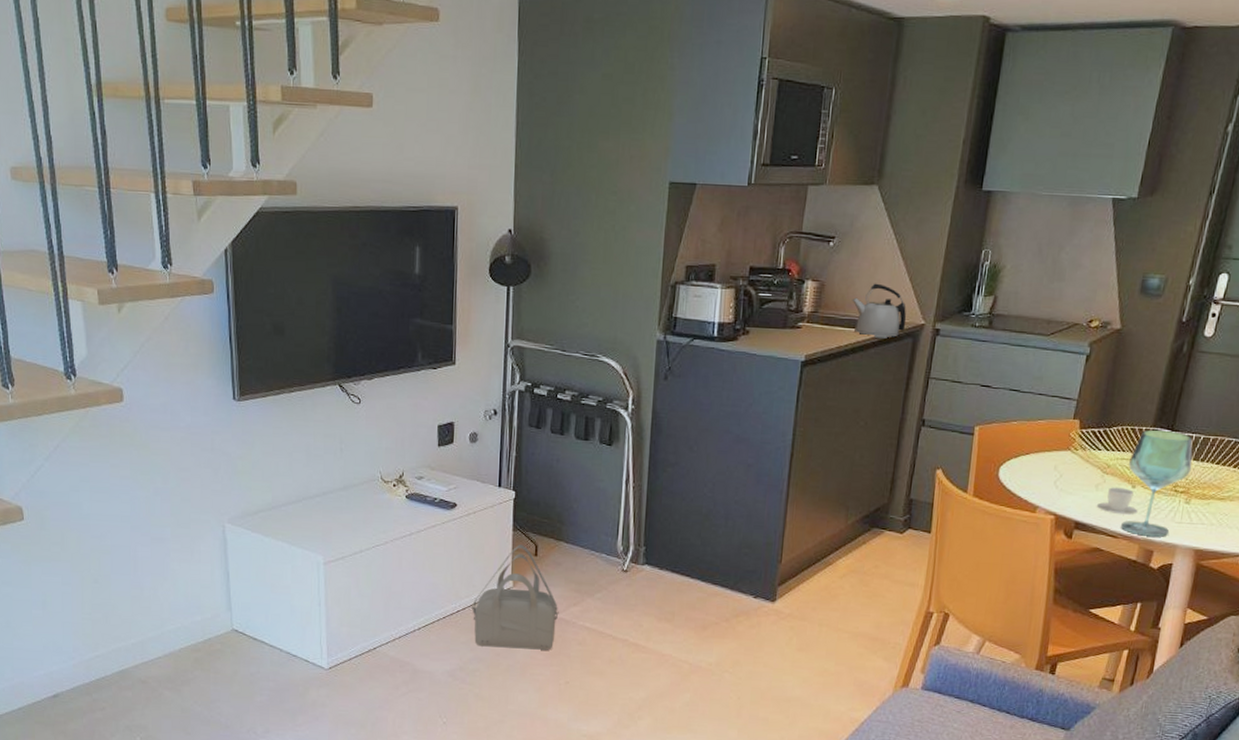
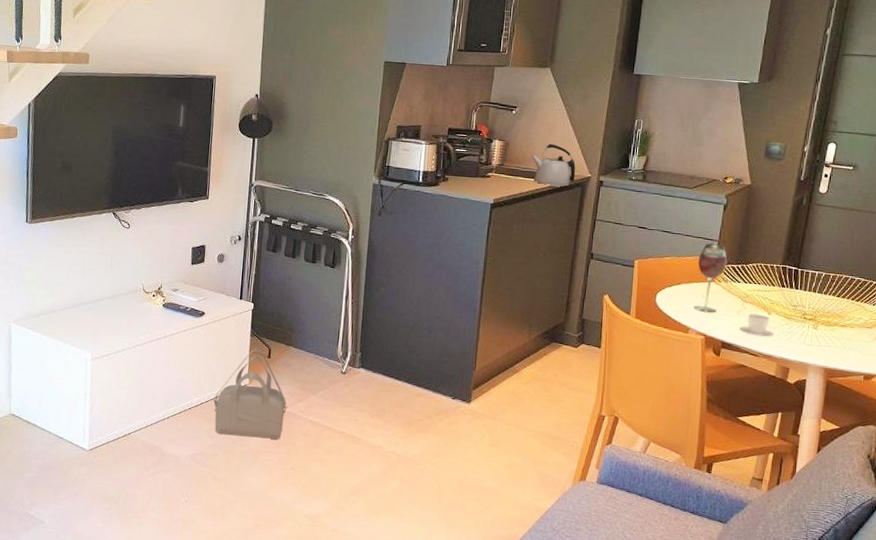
wineglass: none [1043,403,1088,489] -> present [693,243,728,314]
wine glass: present [1121,429,1193,537] -> none [761,266,817,357]

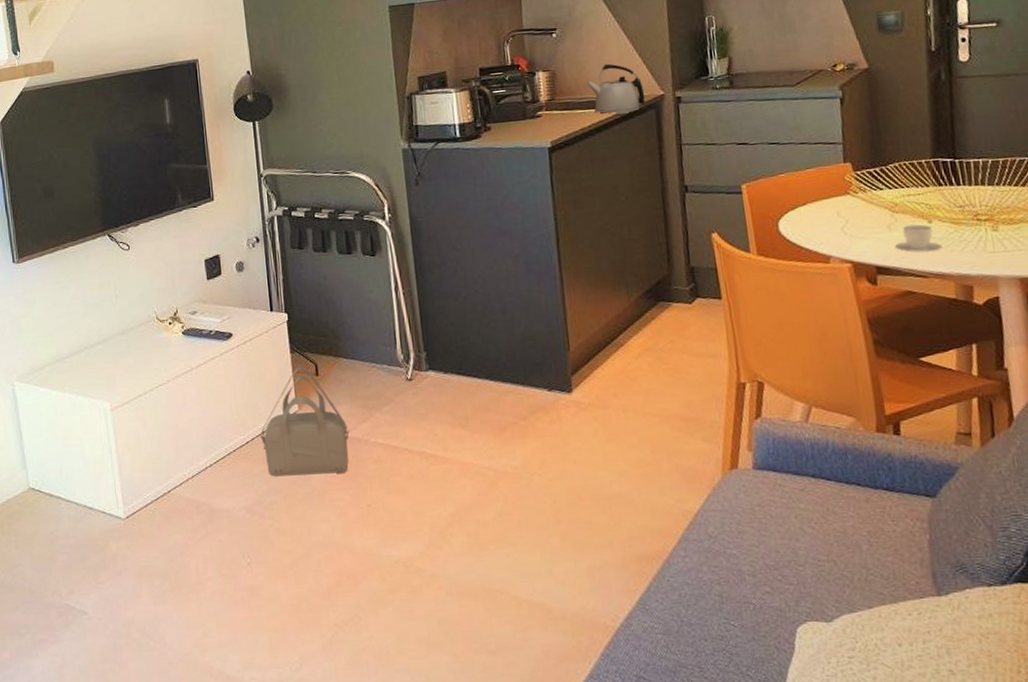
wineglass: present [693,243,728,314] -> none [822,147,862,235]

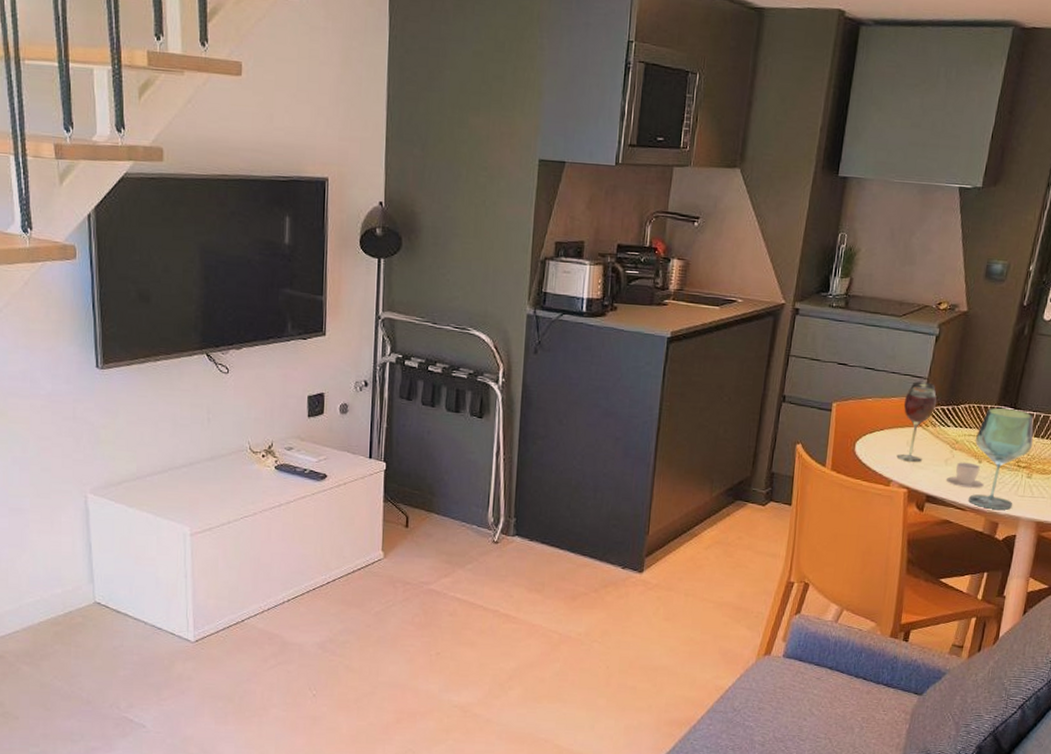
handbag: present [259,366,349,477] -> none [341,516,430,622]
kettle: present [586,63,645,115] -> none [716,263,768,317]
wineglass: none [822,147,862,235] -> present [896,381,937,463]
wine glass: none [916,159,989,272] -> present [969,407,1034,510]

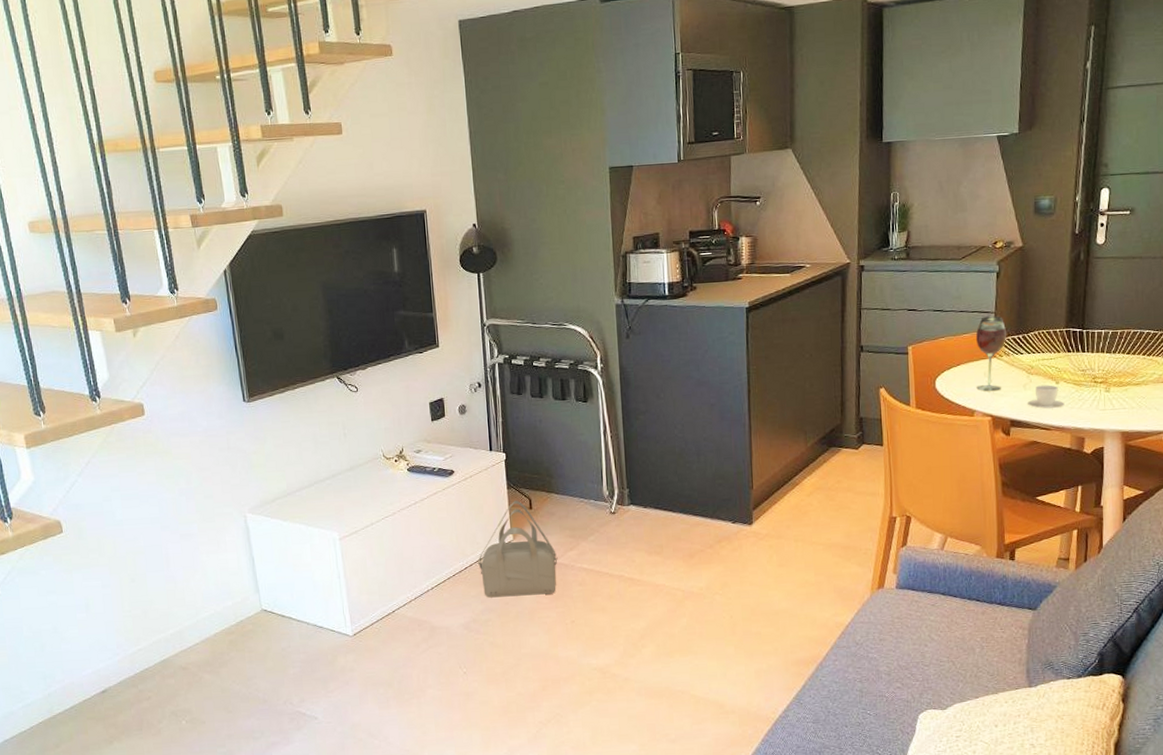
handbag: none [341,516,430,622] -> present [477,500,558,598]
wine glass: present [969,407,1034,510] -> none [1049,329,1106,426]

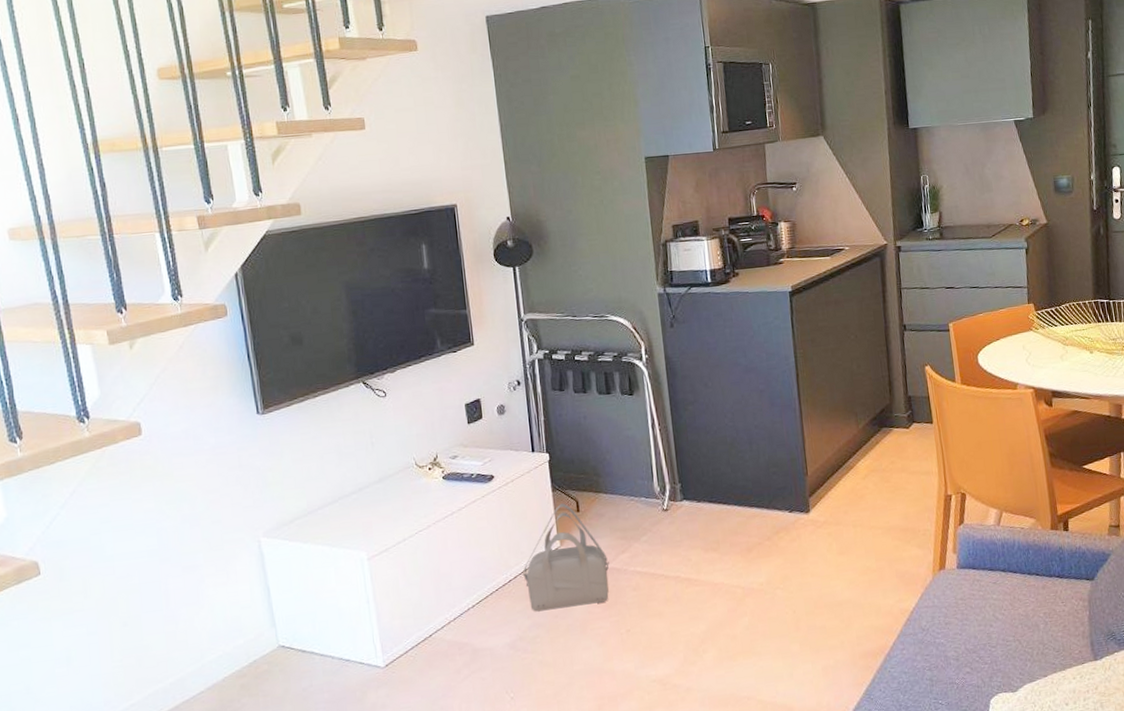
wineglass: present [975,316,1007,392] -> none [1011,290,1041,365]
teacup: present [1027,385,1065,410] -> none [1065,354,1100,379]

